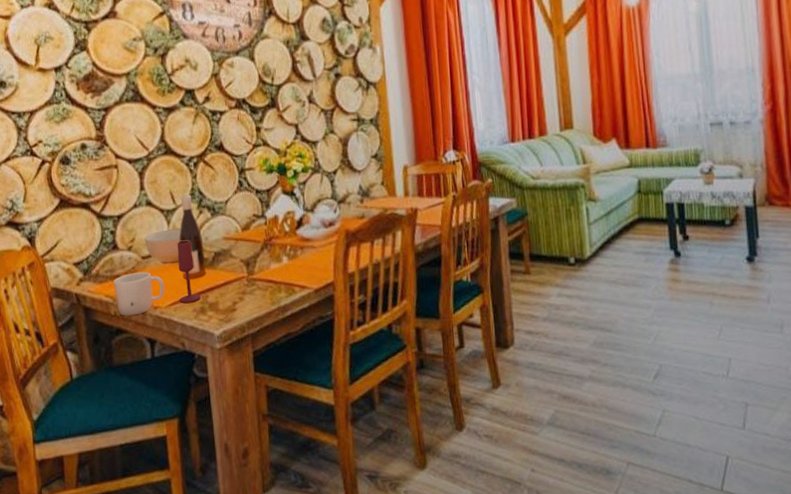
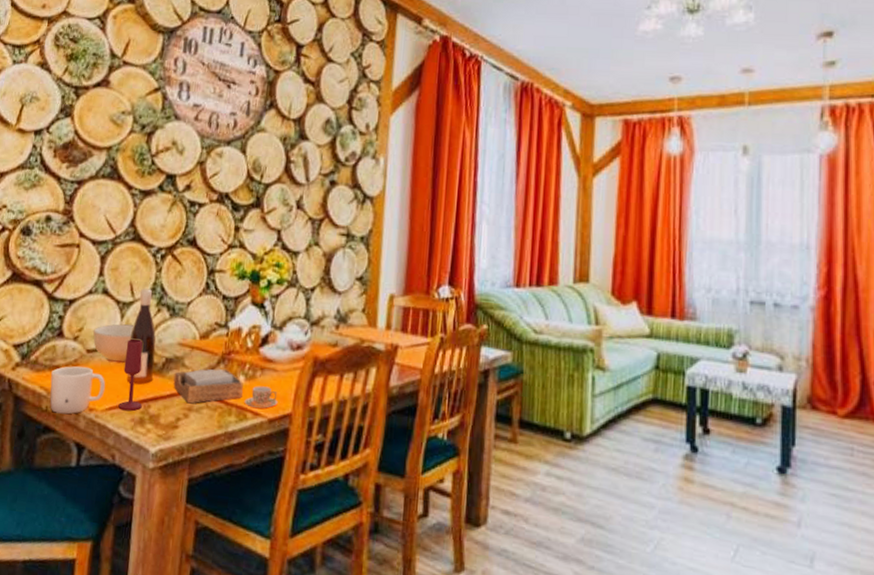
napkin holder: none [224,253,288,288] -> present [173,368,243,404]
teacup: none [290,262,320,283] -> present [244,386,278,410]

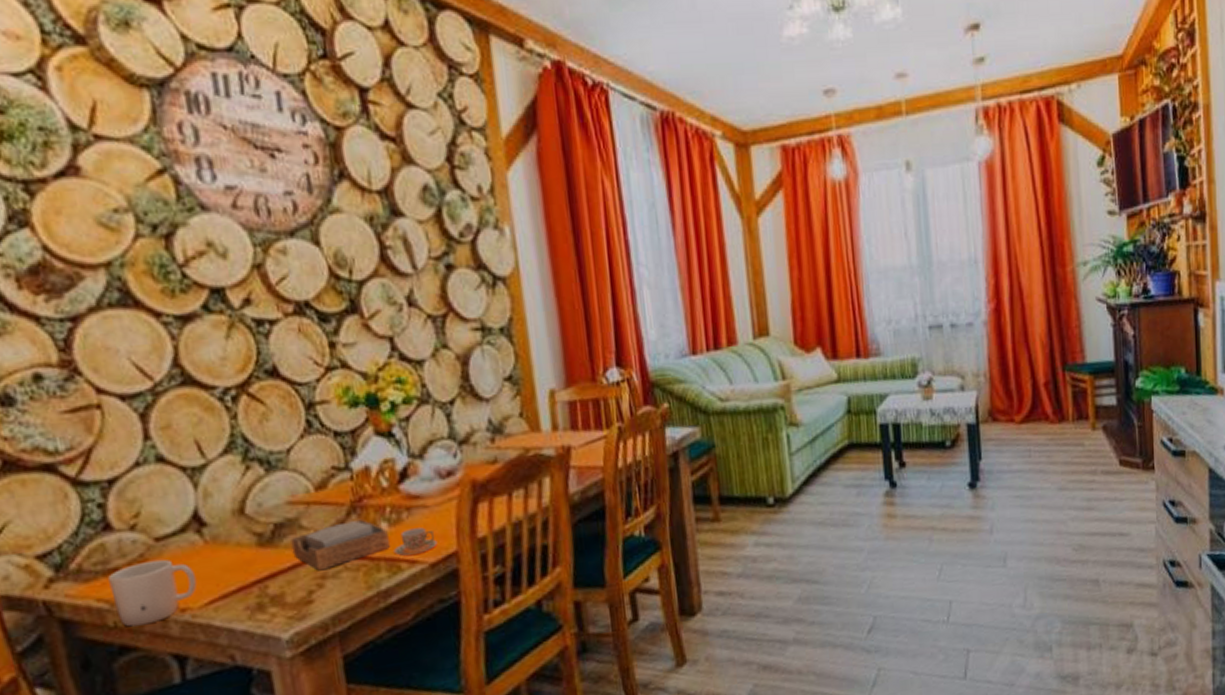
bowl: present [92,324,135,363] -> none [156,492,218,546]
wine glass: present [118,338,143,412] -> none [211,508,256,601]
bottle: present [126,288,156,386] -> none [212,443,264,567]

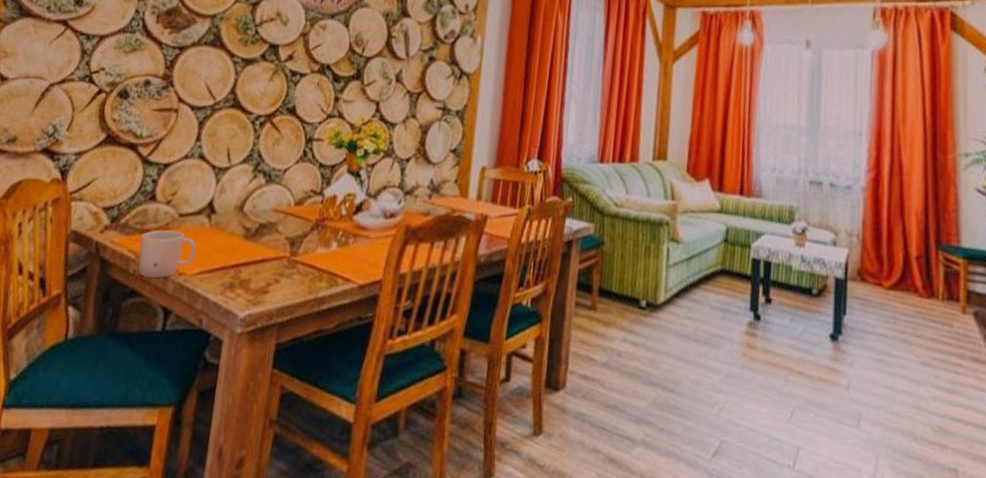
napkin holder: present [290,518,390,571] -> none [265,235,336,270]
teacup: present [393,527,438,557] -> none [336,252,369,276]

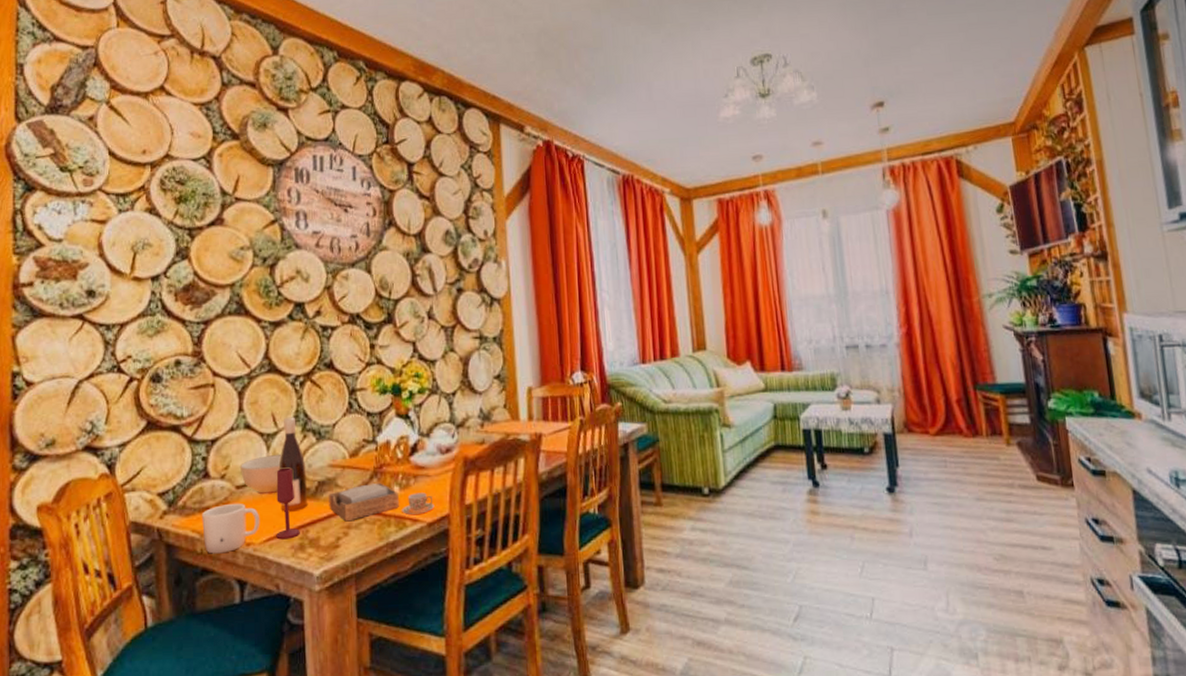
bowl: none [186,189,230,228] -> present [239,454,282,495]
wine glass: none [208,204,237,277] -> present [276,467,300,540]
bottle: none [218,154,251,251] -> present [278,417,308,513]
napkin holder: none [265,235,336,270] -> present [328,482,399,522]
teacup: none [336,252,369,276] -> present [402,492,435,516]

